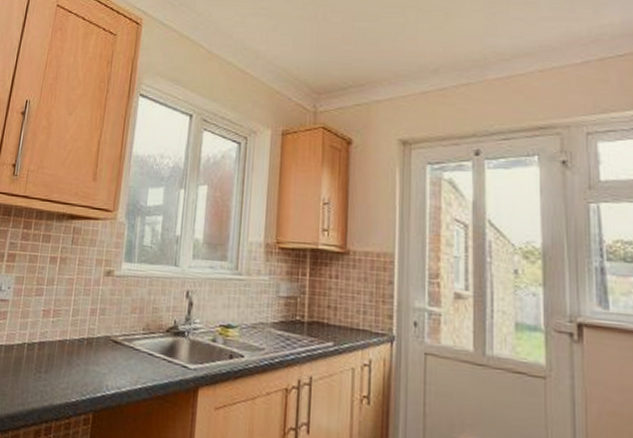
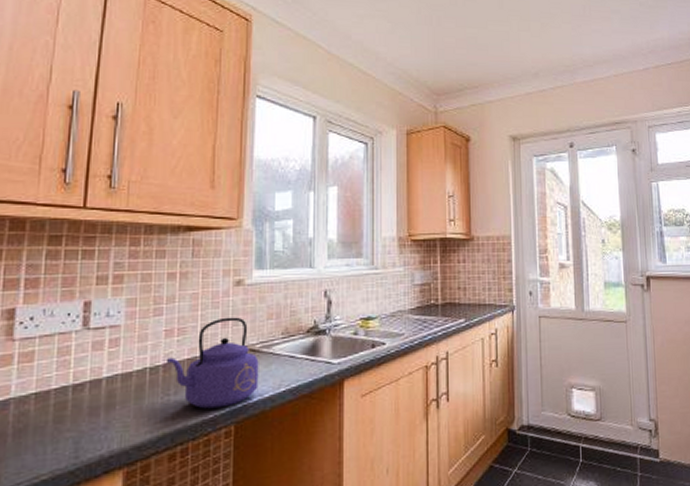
kettle: none [42,305,120,394] -> present [167,317,259,409]

